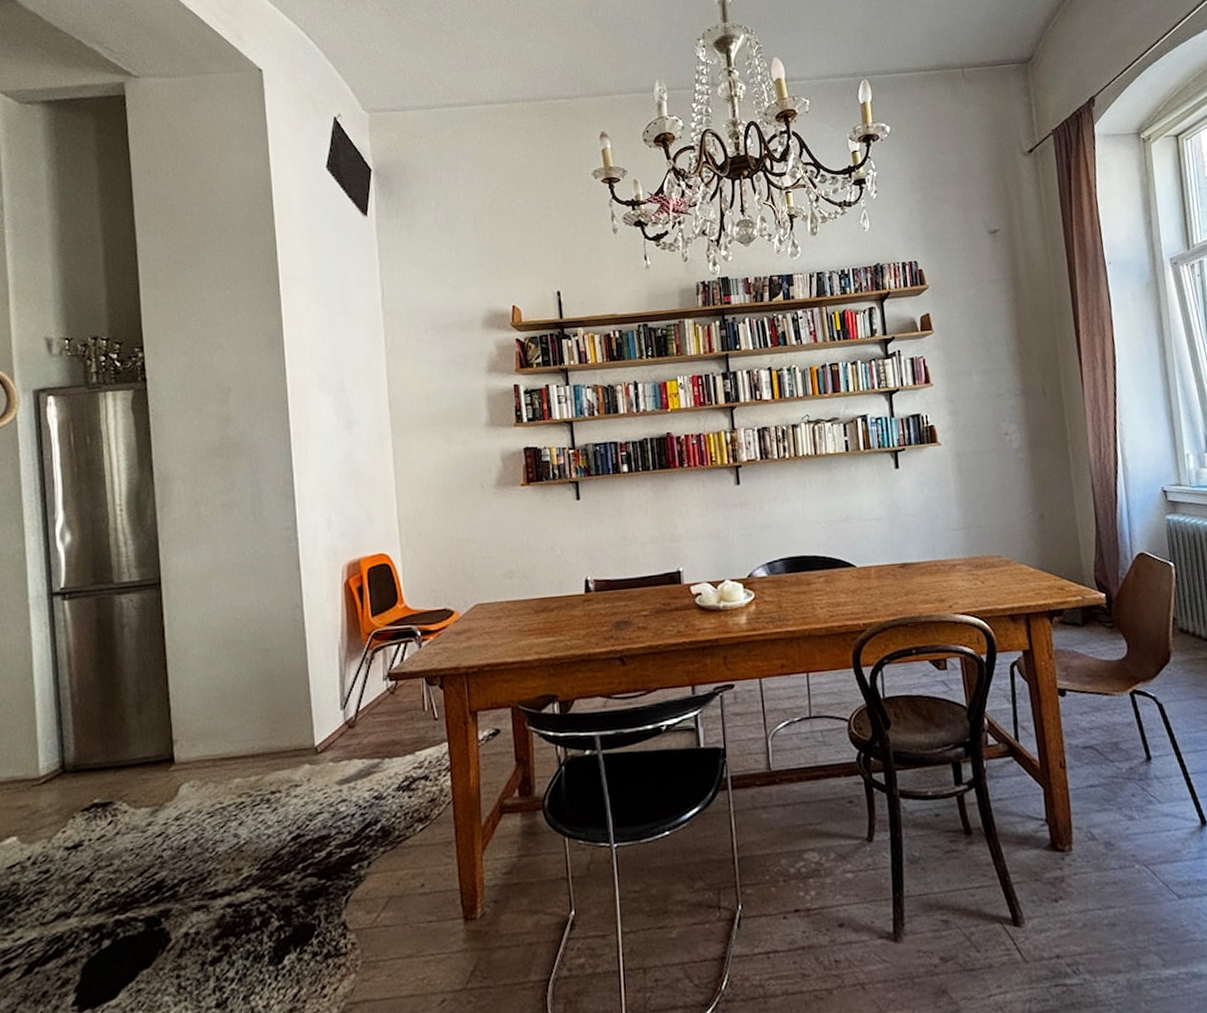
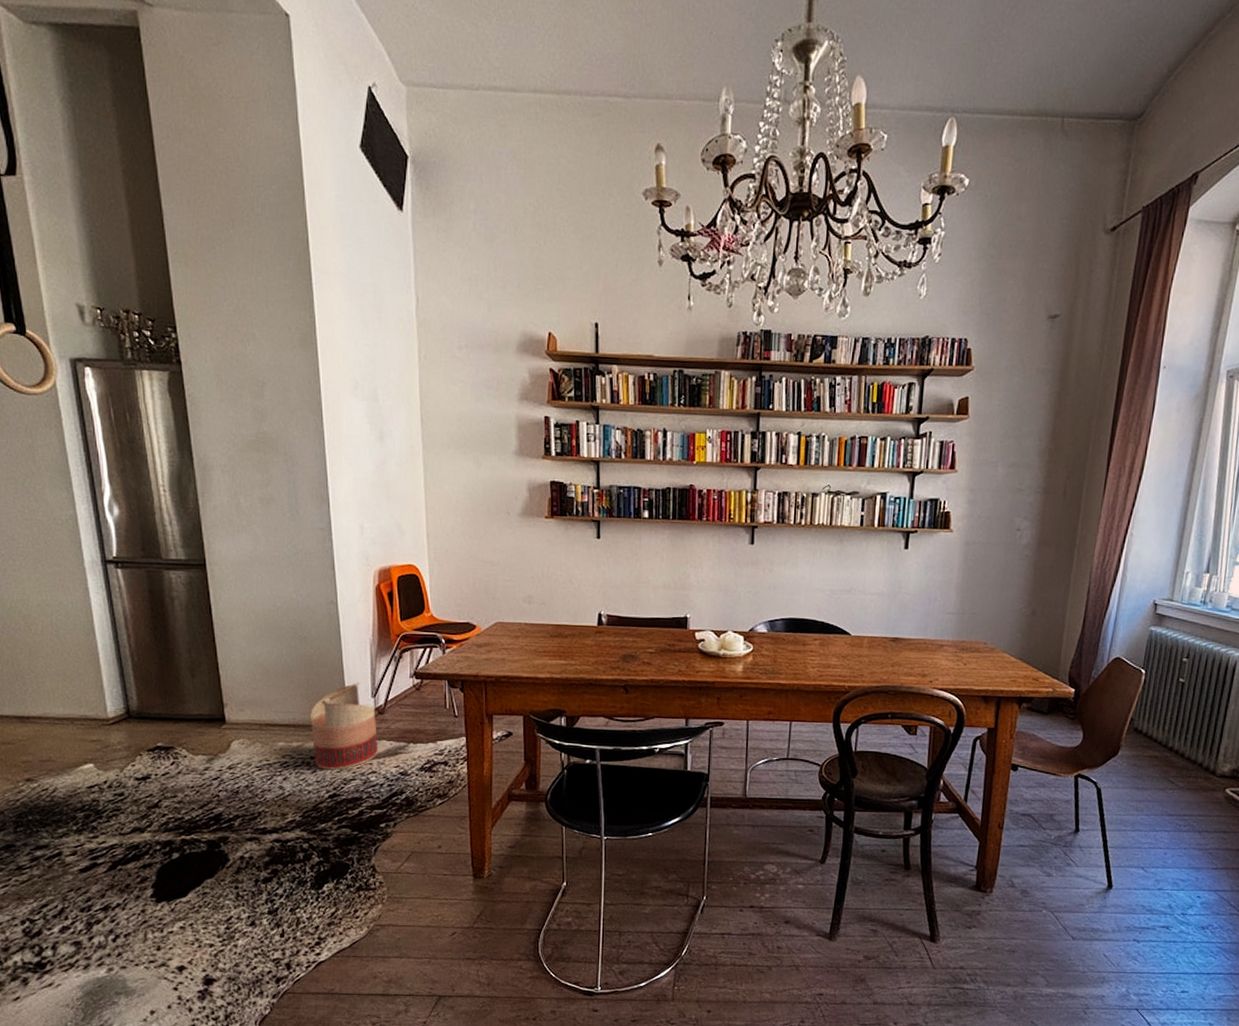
basket: none [272,693,349,805] -> present [311,681,379,770]

